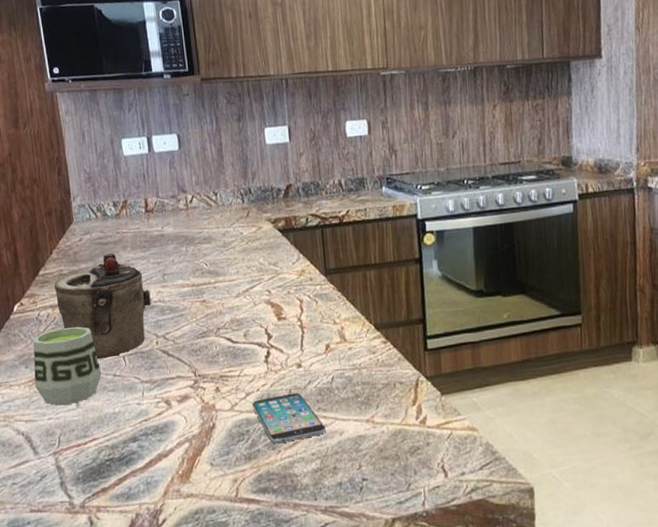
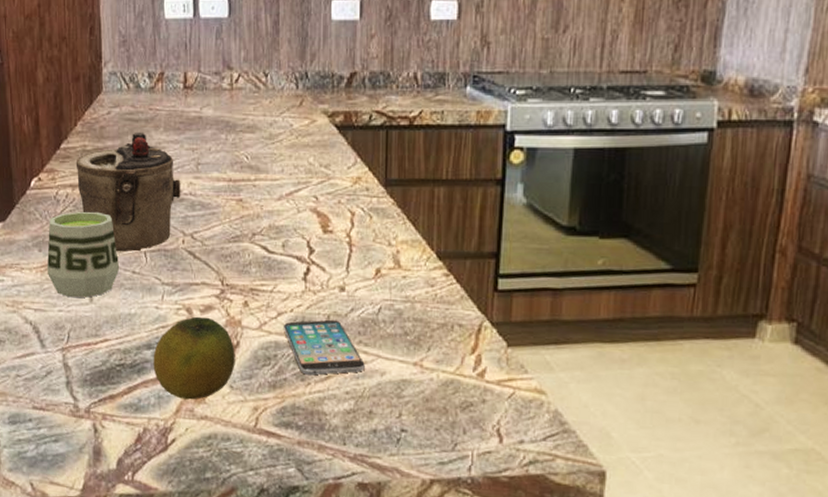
fruit: none [139,406,214,482] -> present [153,316,235,400]

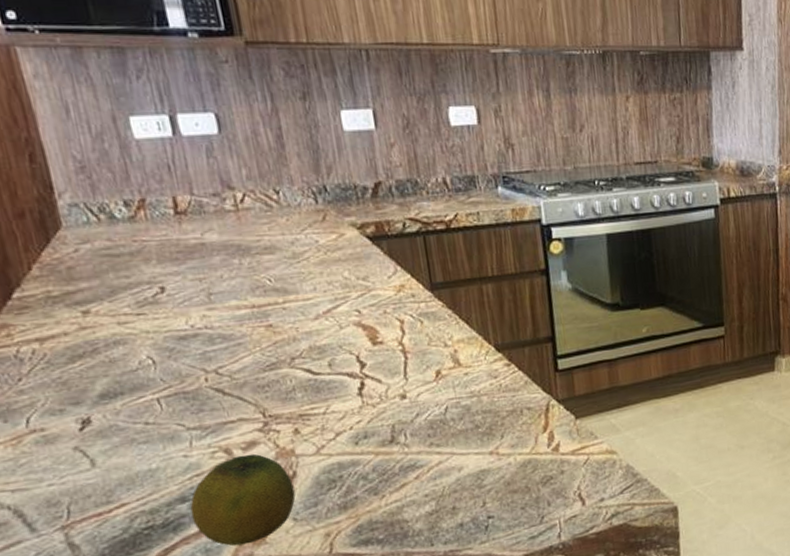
cup: present [47,211,120,298] -> none [12,364,127,468]
teapot: present [75,132,181,252] -> none [38,267,194,405]
smartphone: present [283,319,365,375] -> none [344,428,441,488]

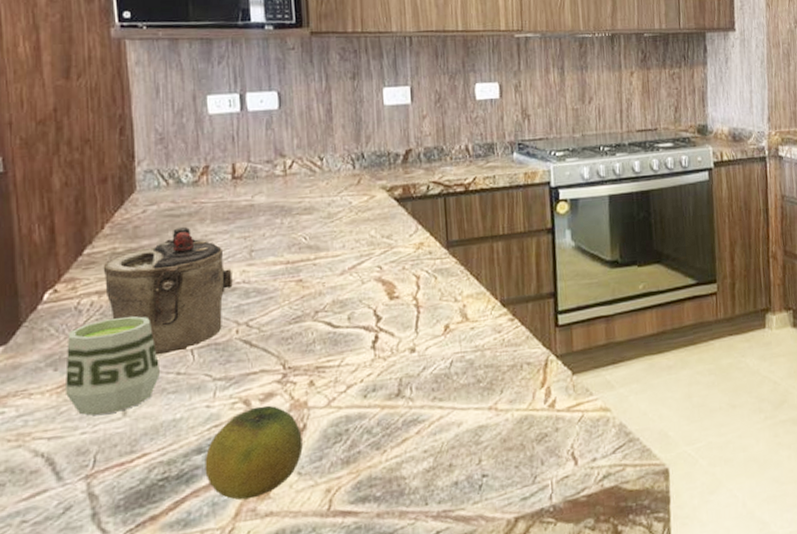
cup: none [12,364,127,468] -> present [65,315,161,416]
teapot: none [38,267,194,405] -> present [103,226,233,355]

